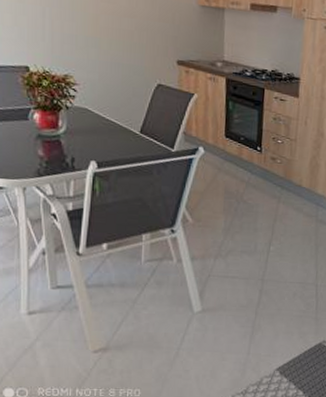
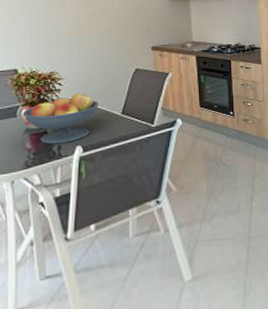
fruit bowl: none [34,103,116,156] -> present [22,92,99,145]

